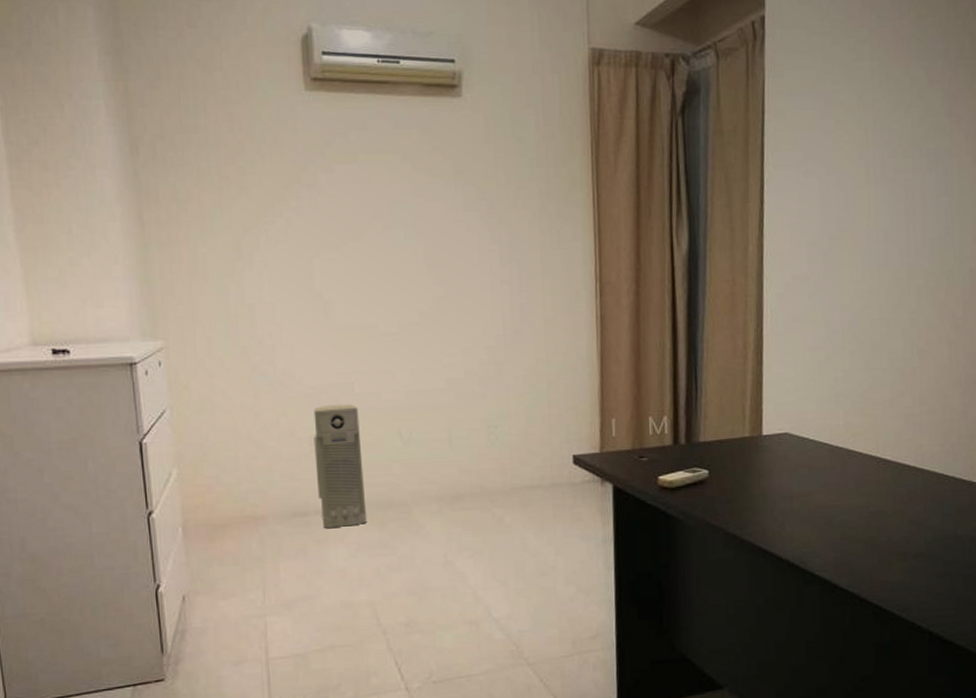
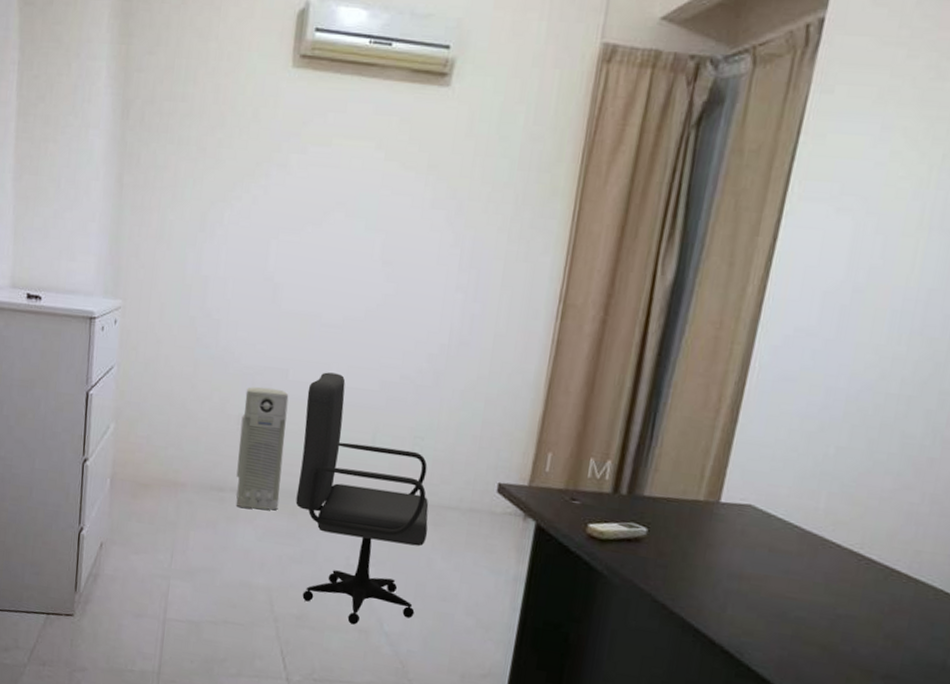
office chair: none [376,379,519,619] -> present [295,372,429,625]

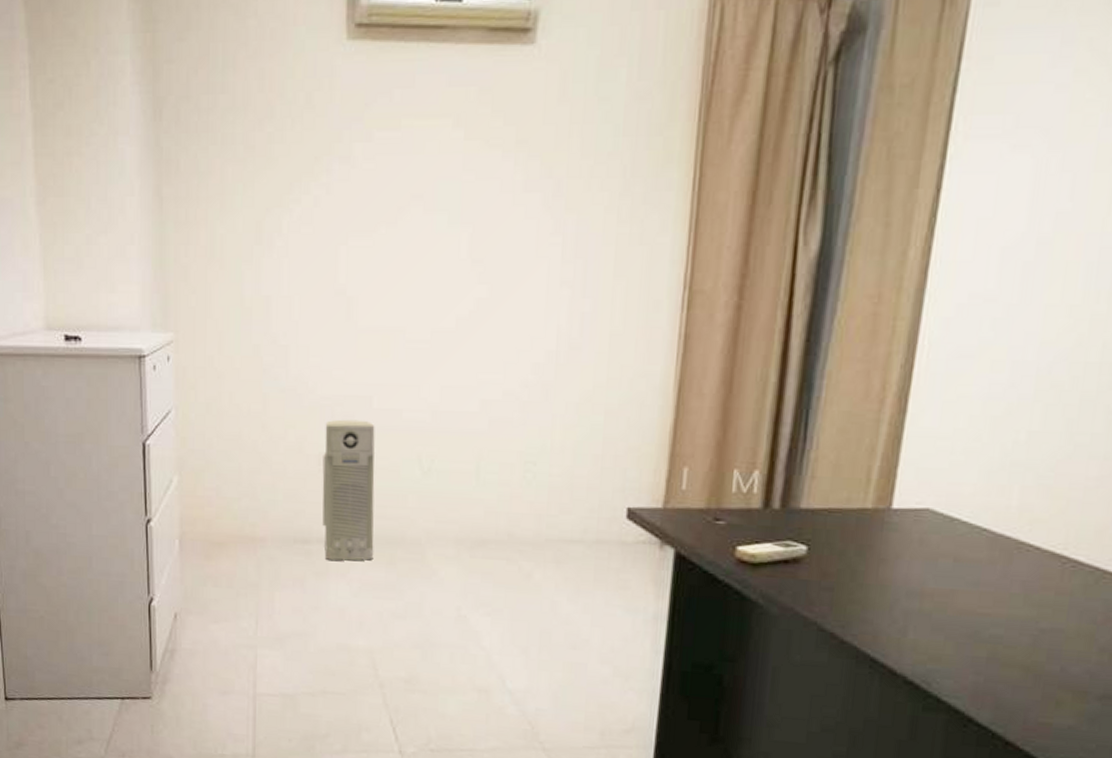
office chair: present [295,372,429,625] -> none [393,395,549,684]

